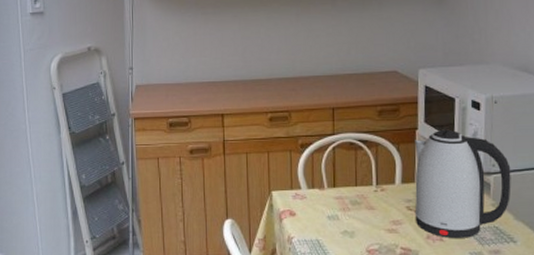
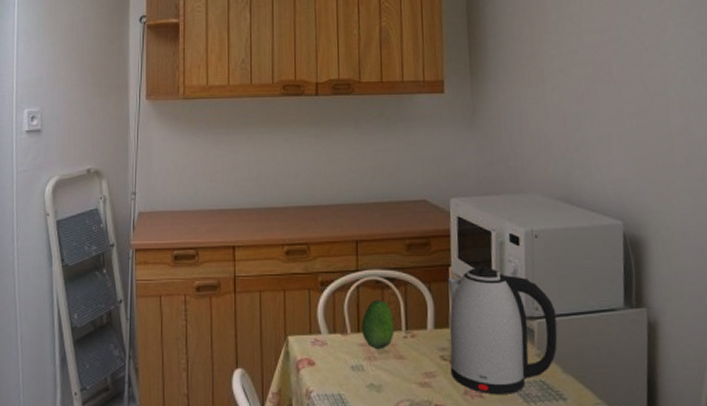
fruit: none [336,159,366,202] -> present [360,300,395,350]

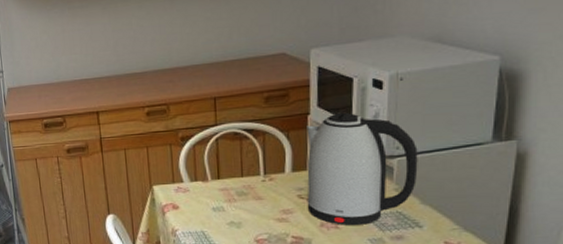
fruit: present [360,300,395,350] -> none [220,150,253,193]

